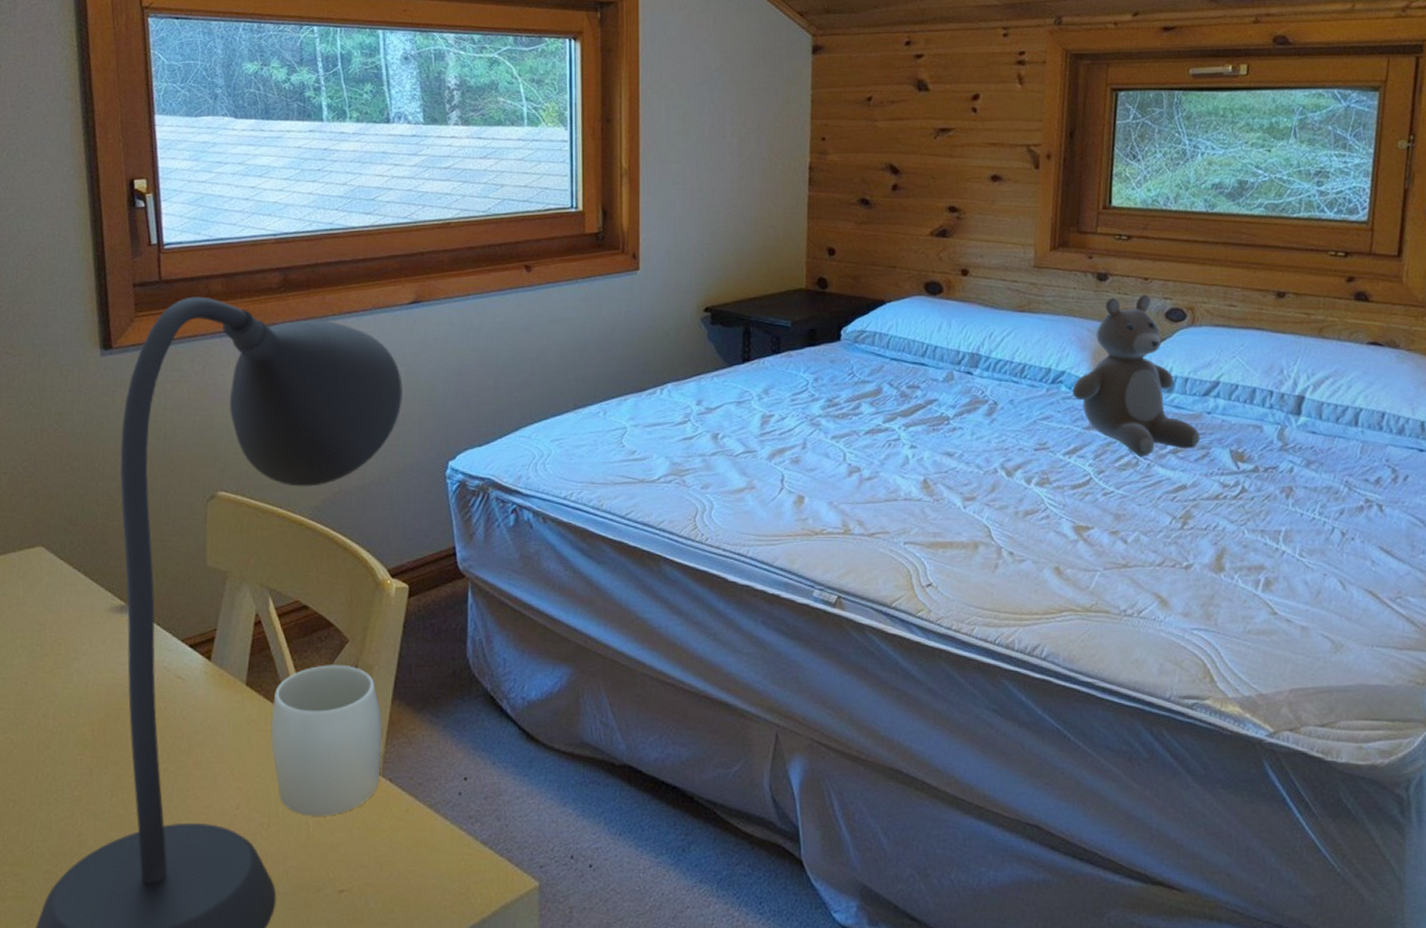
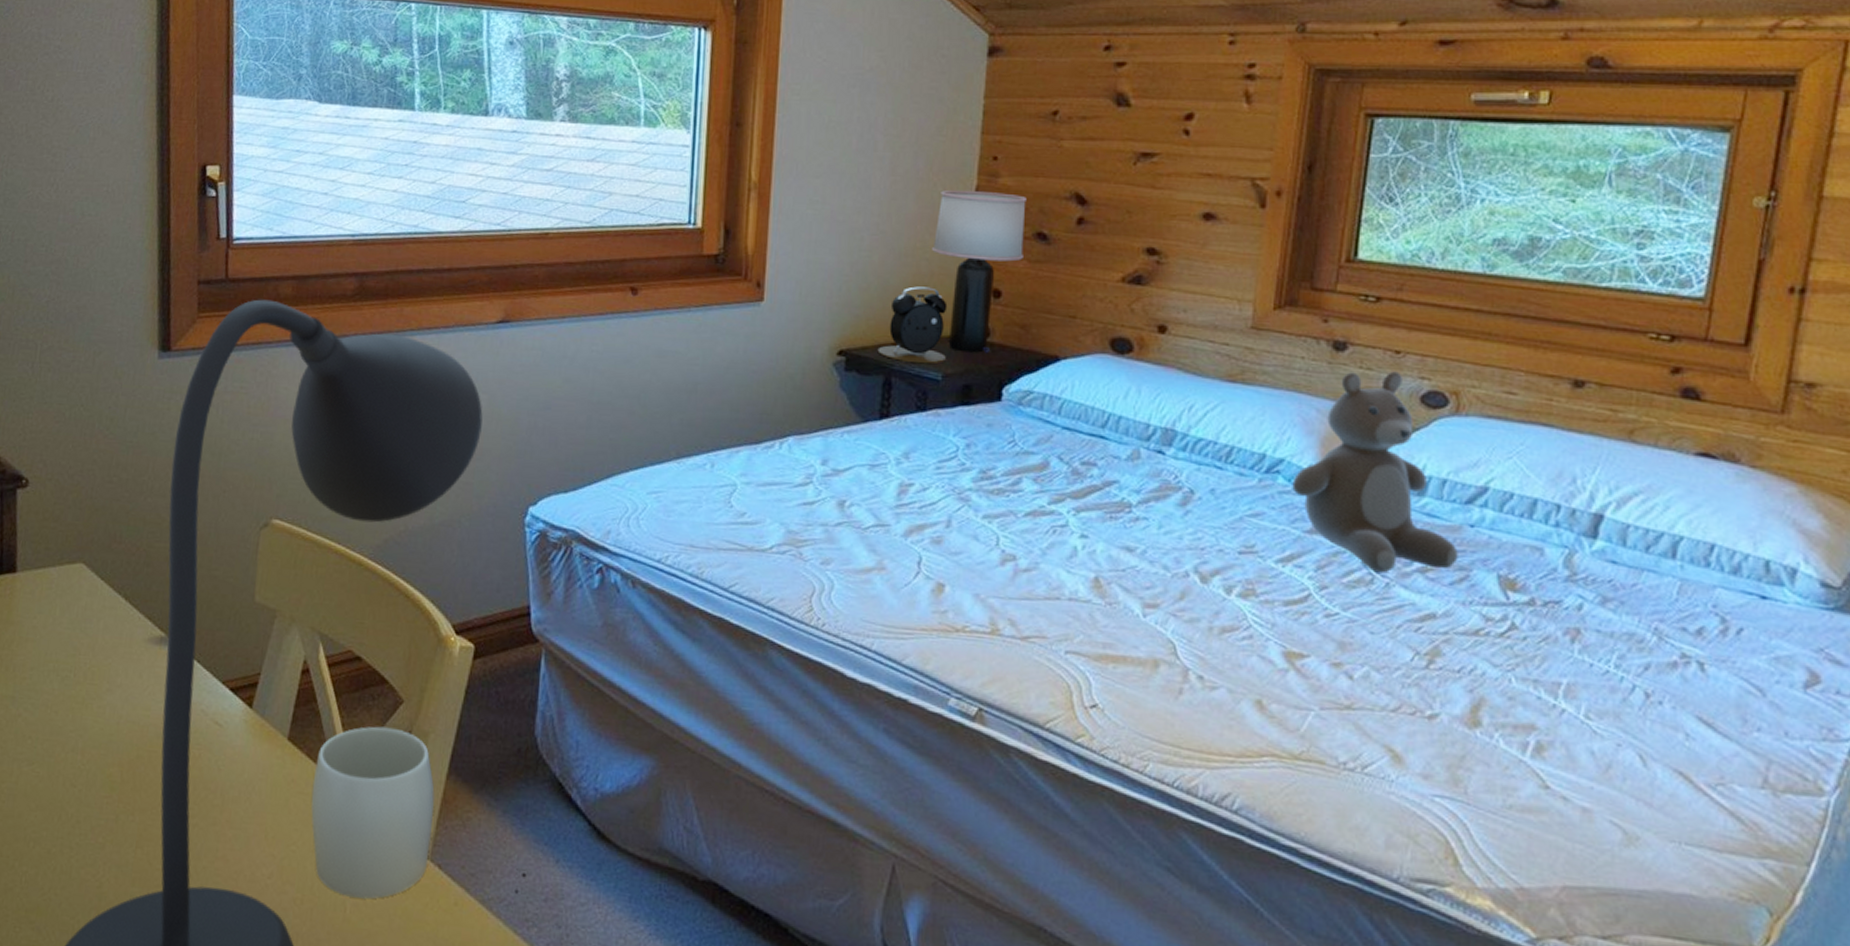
alarm clock: none [737,250,793,314] -> present [877,286,948,364]
table lamp: none [777,166,851,302] -> present [932,189,1027,354]

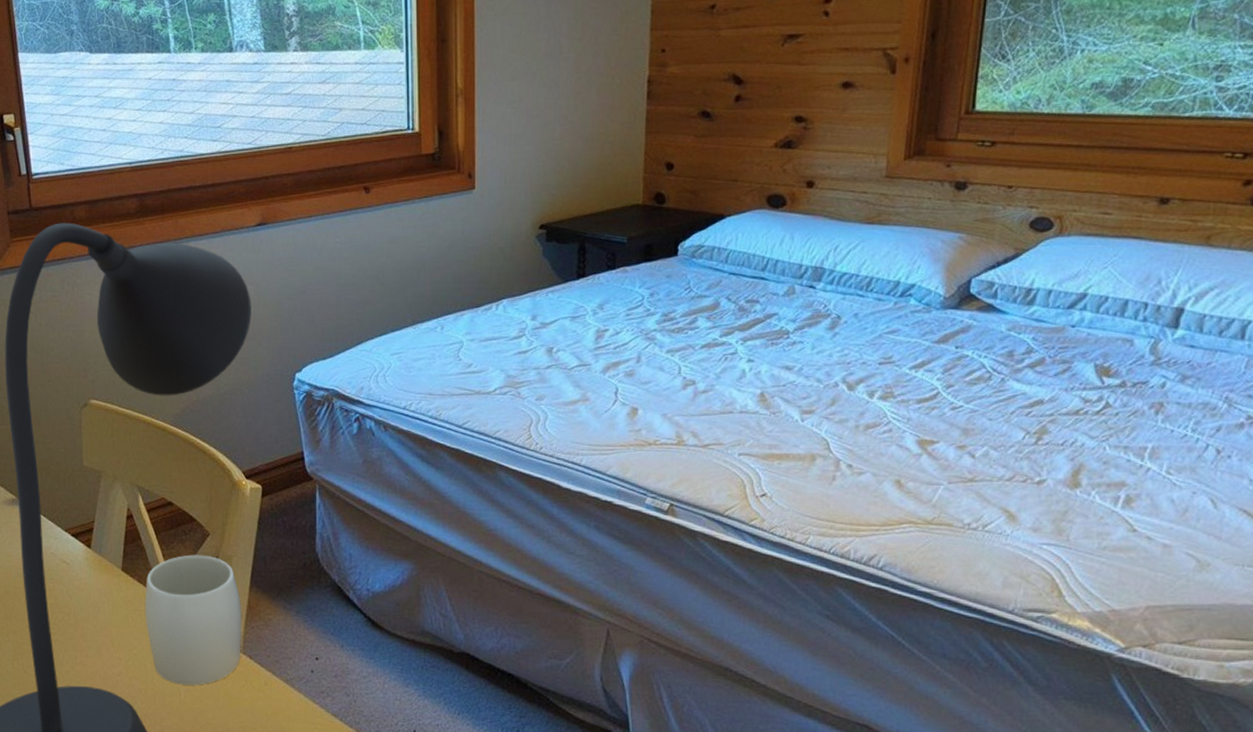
alarm clock: present [877,286,948,364] -> none [572,165,630,231]
table lamp: present [932,189,1027,354] -> none [614,80,691,218]
bear: present [1292,371,1458,573] -> none [922,203,1062,371]

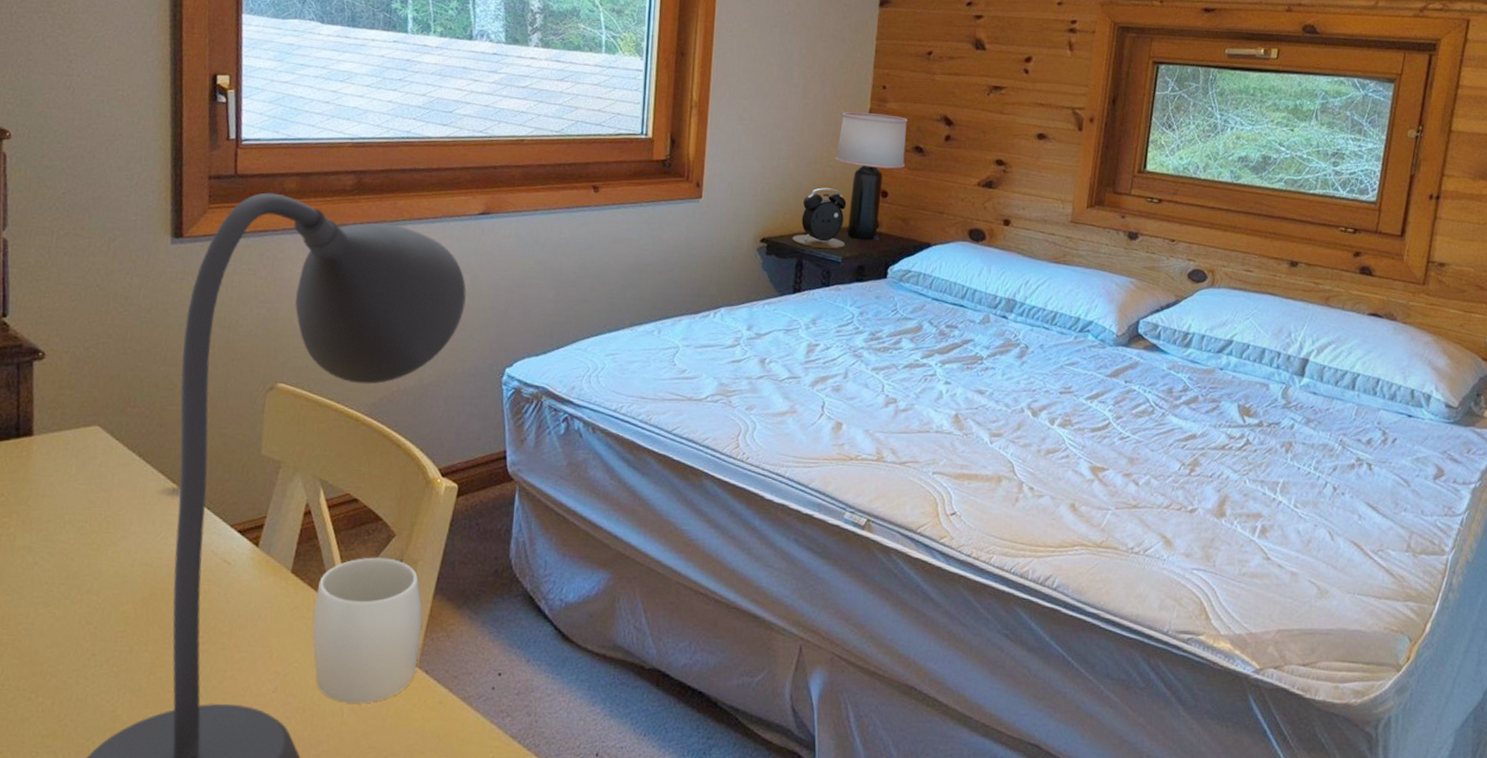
alarm clock: none [572,165,630,231] -> present [792,187,847,249]
table lamp: none [614,80,691,218] -> present [835,111,908,241]

